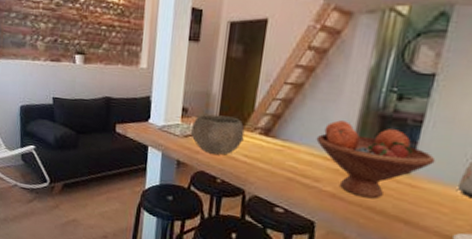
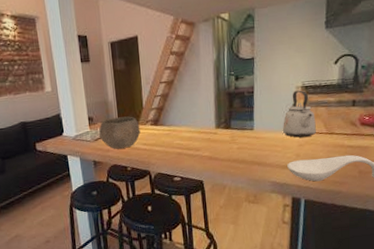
fruit bowl: present [316,120,436,199] -> none [190,101,267,154]

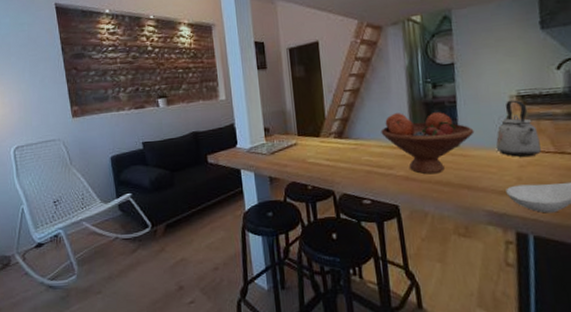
bowl: present [98,116,140,149] -> none [275,127,323,164]
fruit bowl: none [190,101,267,154] -> present [381,112,475,174]

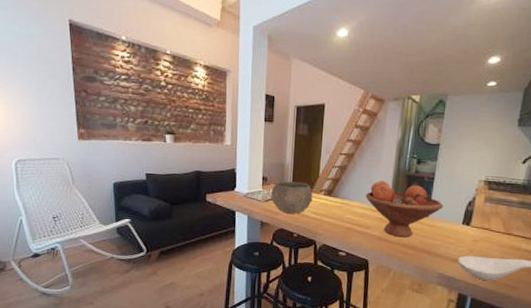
bowl: none [275,127,323,164] -> present [270,181,313,214]
kettle: present [496,100,541,157] -> none [458,184,495,233]

